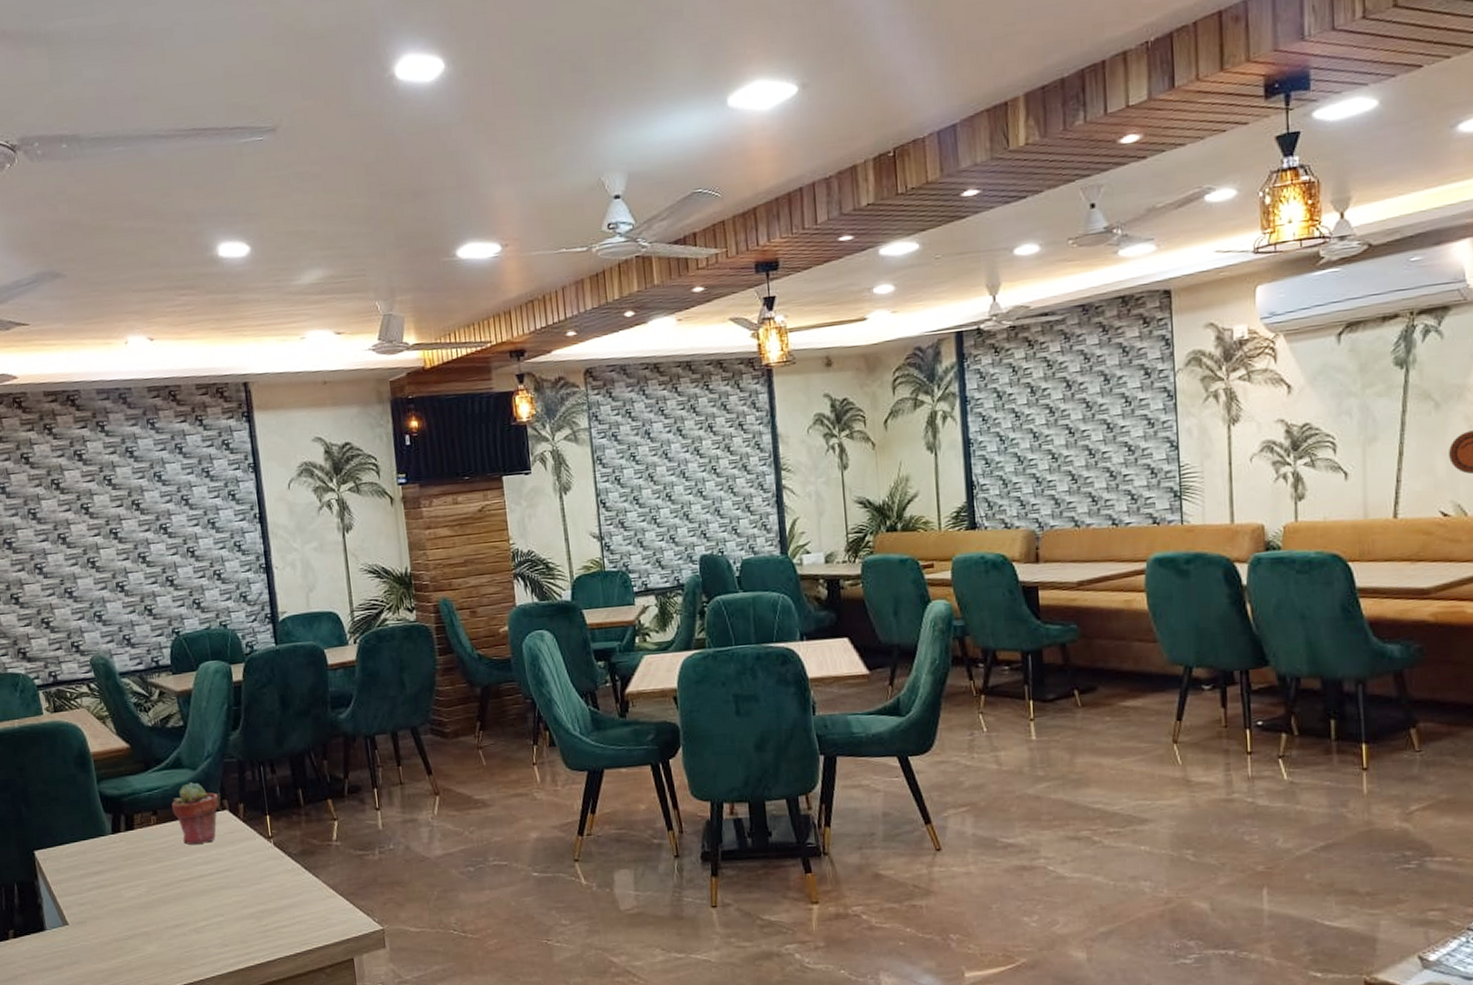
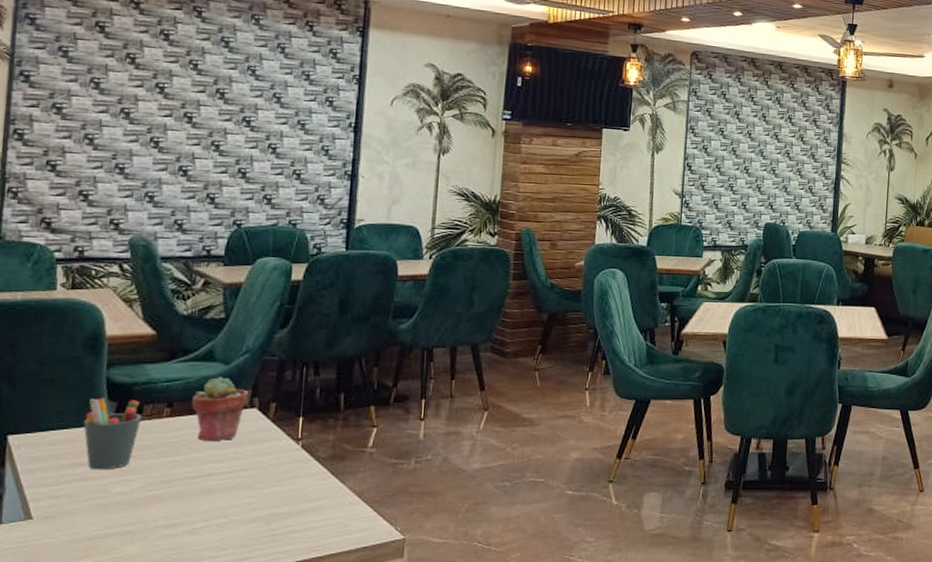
pen holder: none [89,810,135,878] -> present [83,397,143,470]

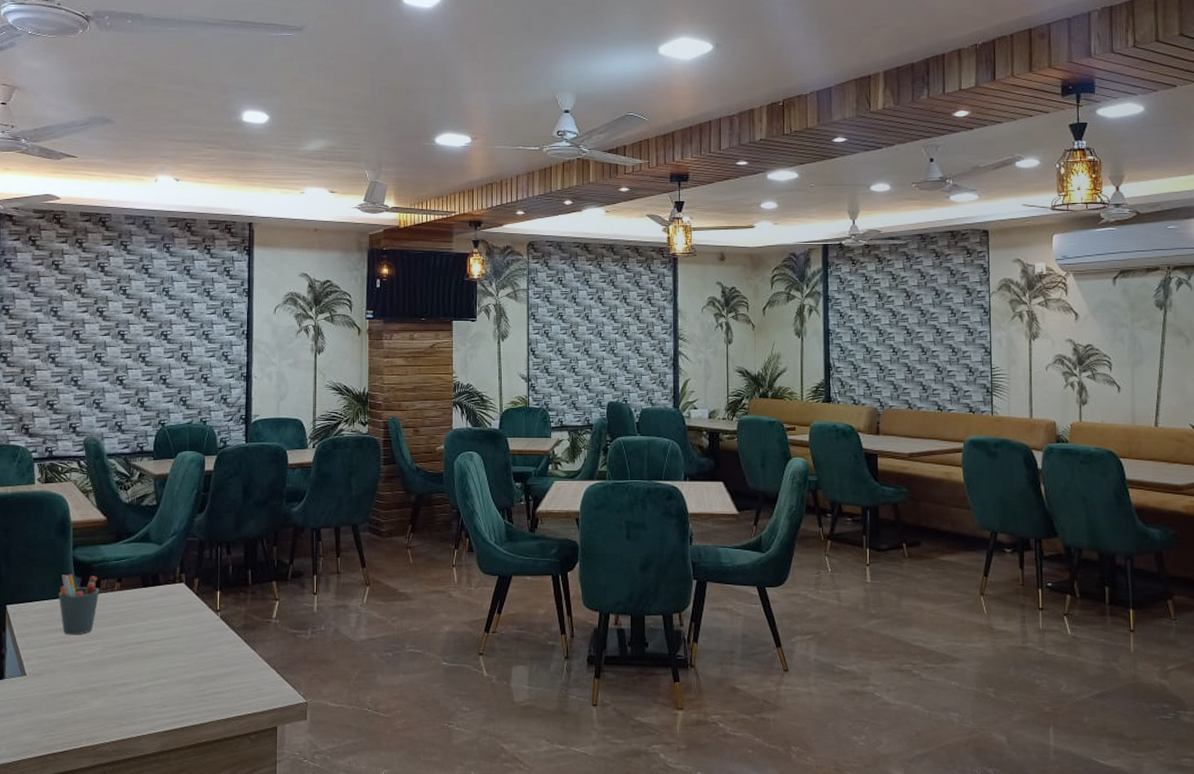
potted succulent: present [192,377,250,441] -> none [136,556,178,611]

